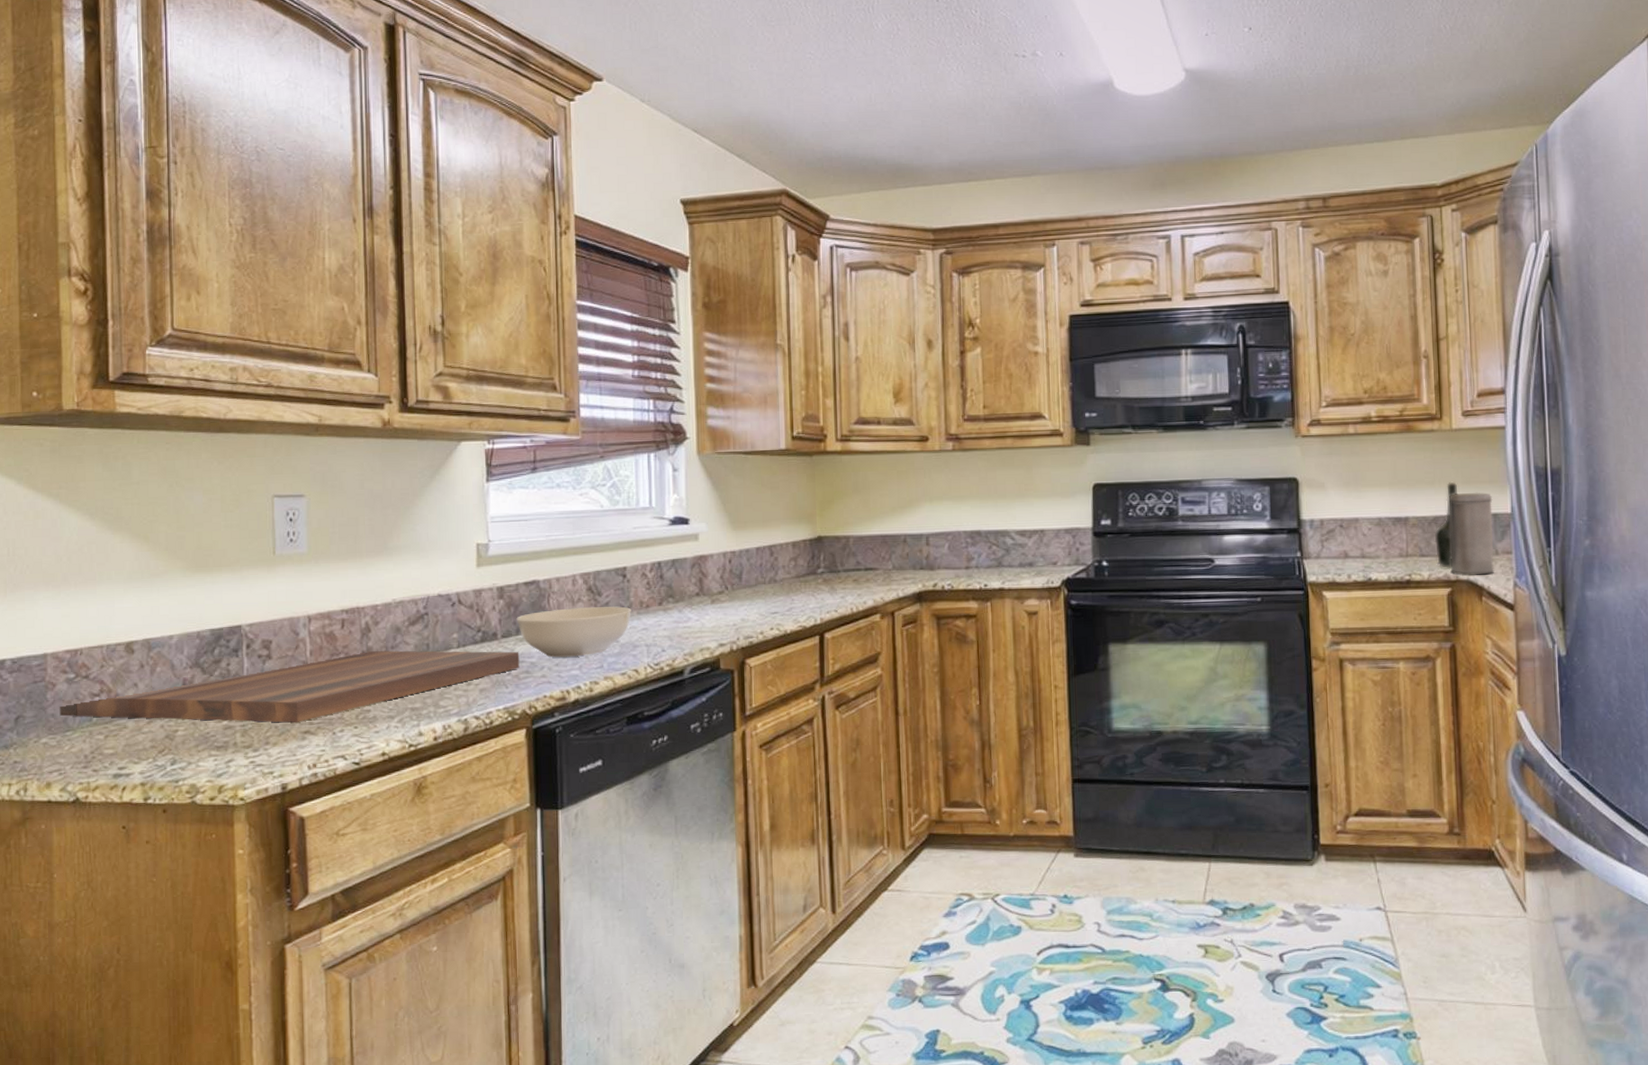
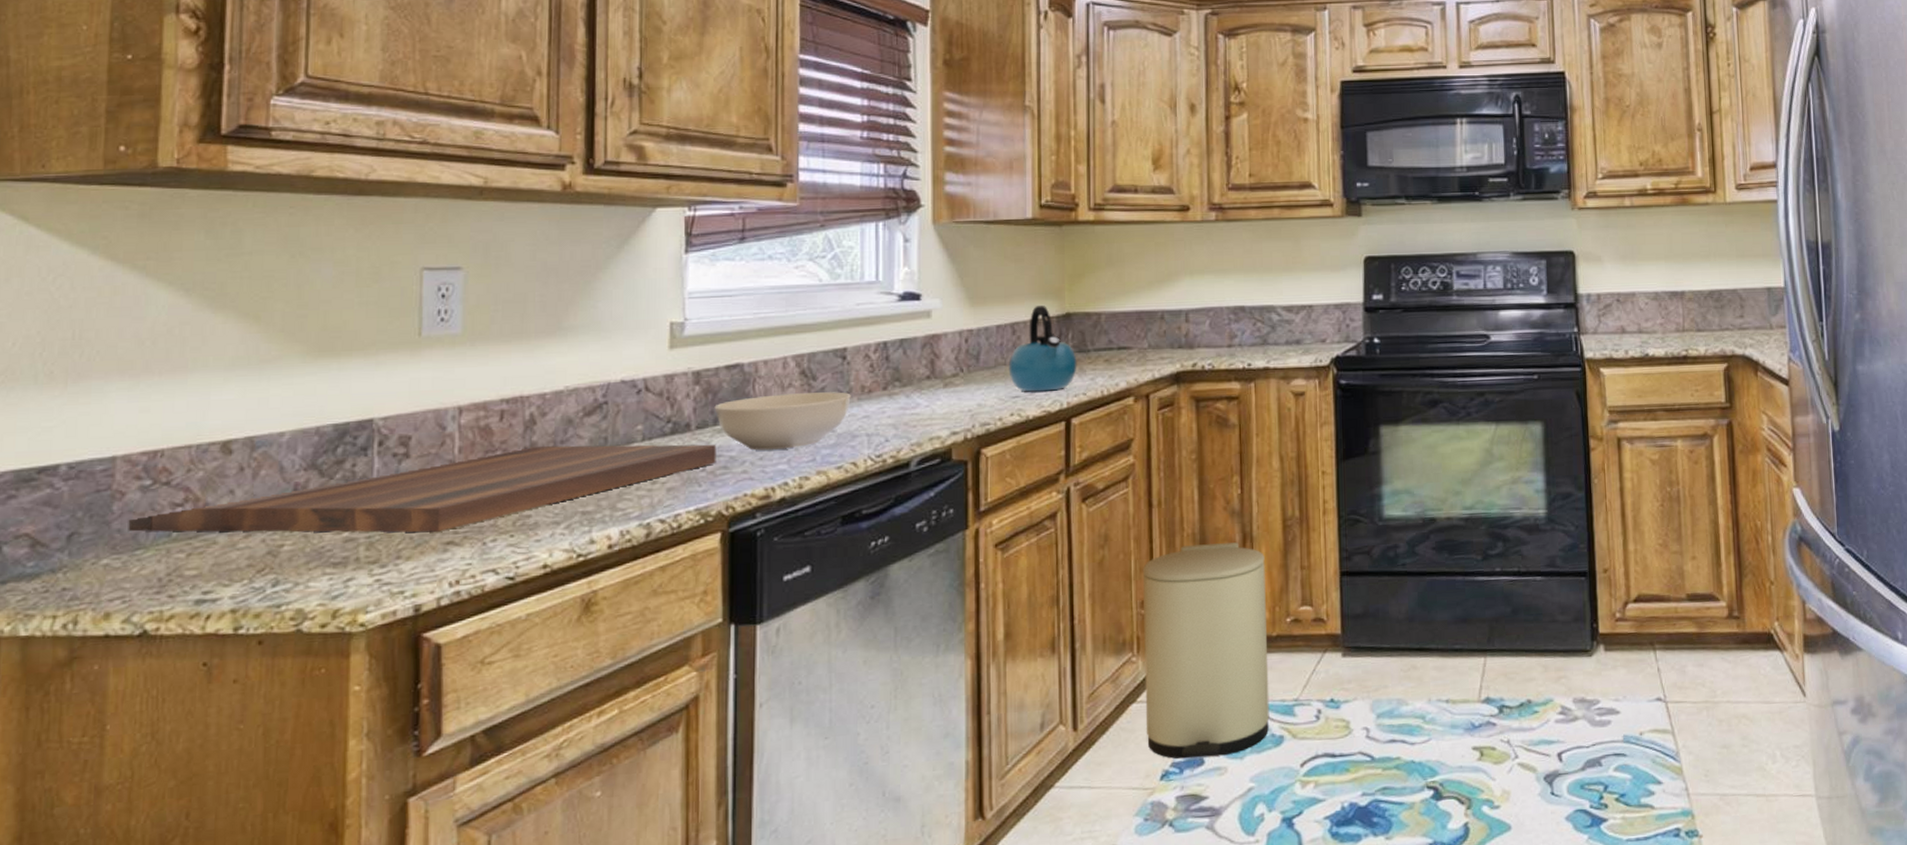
kettle: none [768,530,829,609] -> present [1008,306,1077,392]
pedal bin: none [890,749,1008,943] -> present [1142,542,1270,759]
bottle: present [1434,481,1457,568] -> none [1710,255,1732,343]
canister: present [1448,493,1495,575] -> none [1723,266,1770,350]

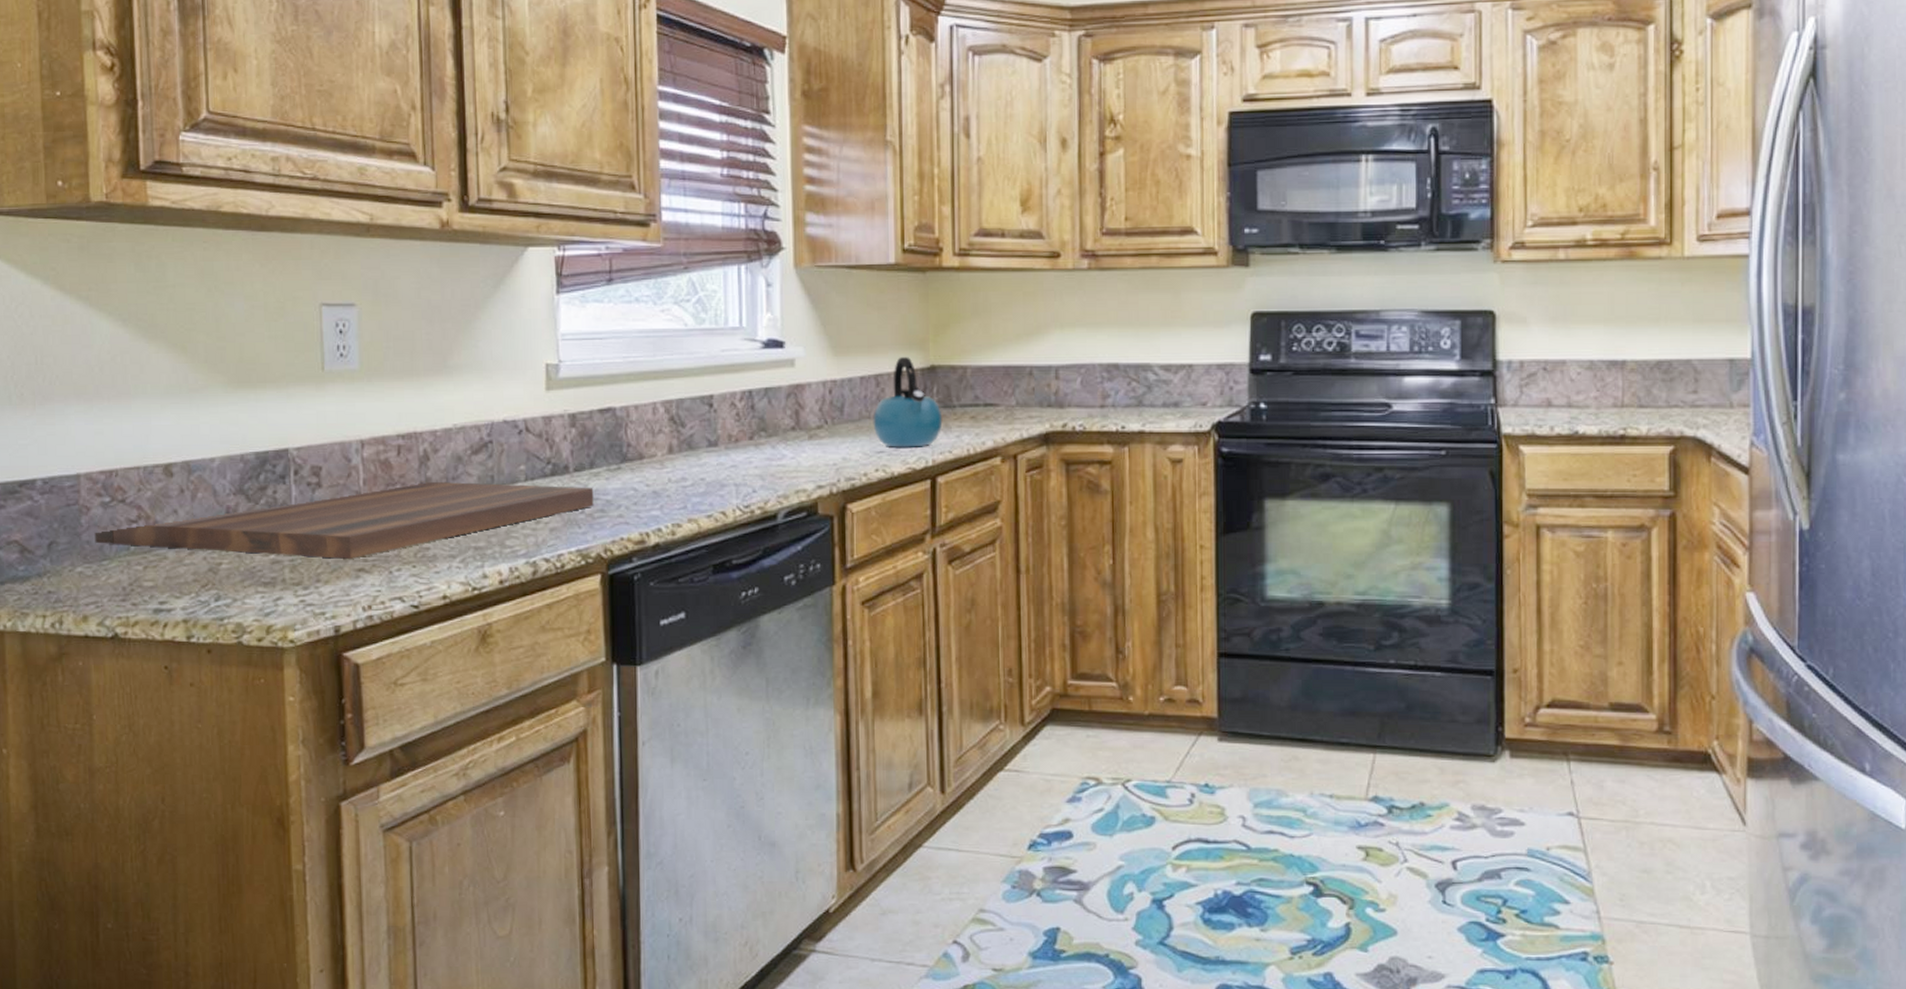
bowl: present [714,392,852,451] -> none [590,440,720,495]
pedal bin: present [1142,542,1270,759] -> none [1010,615,1141,831]

